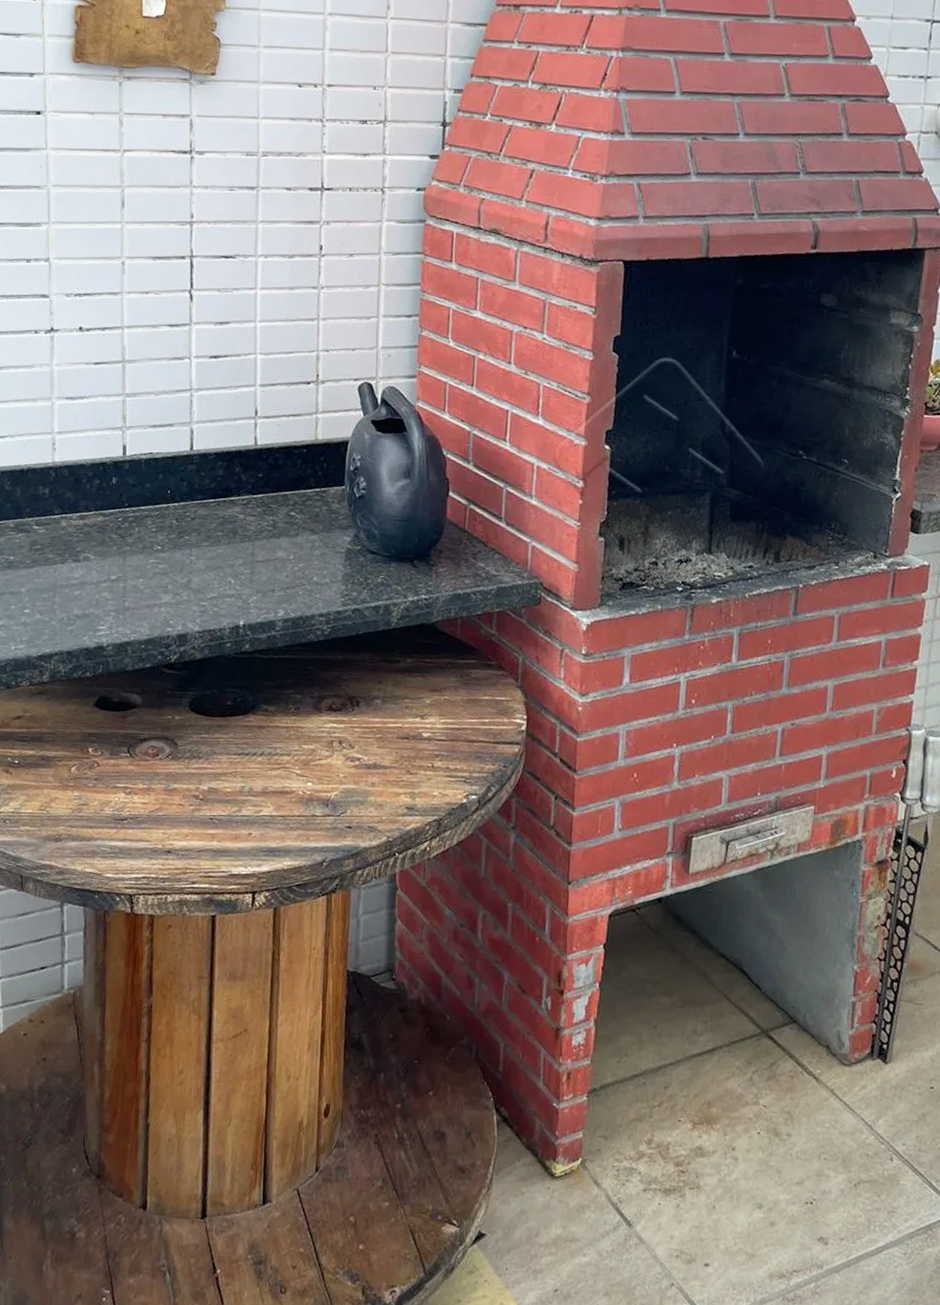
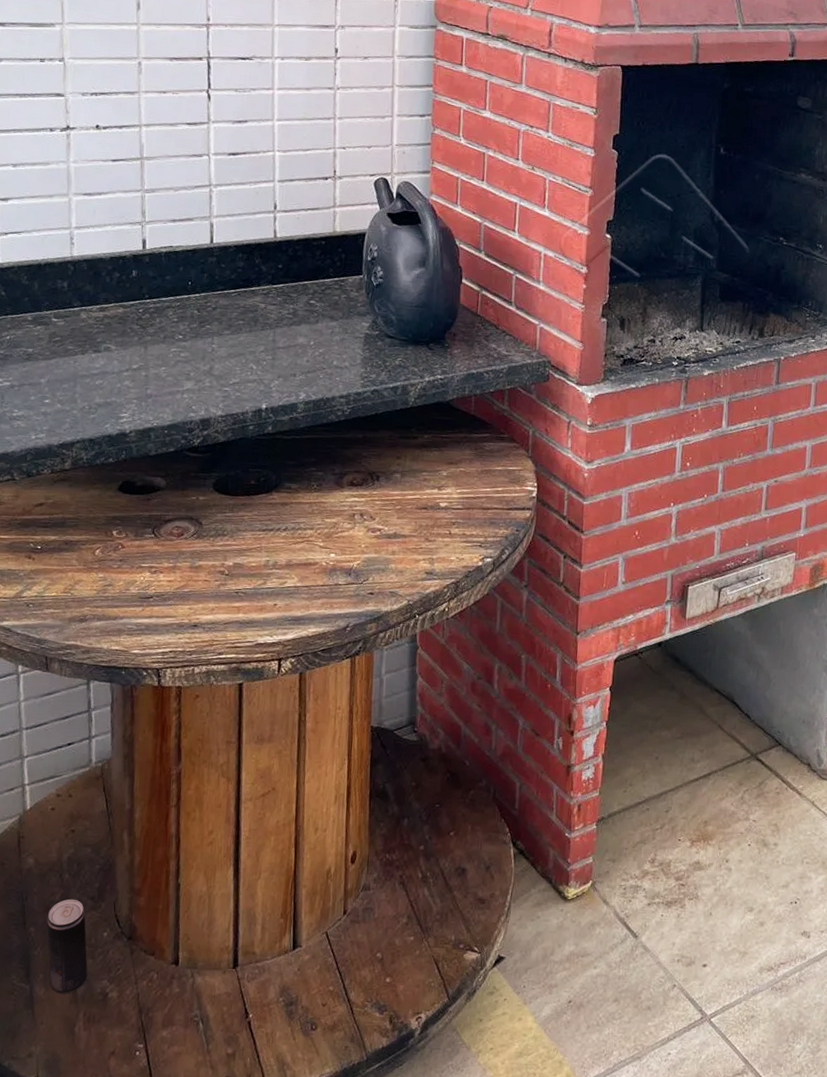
beer can: none [17,1130,56,1229] -> present [46,899,88,994]

